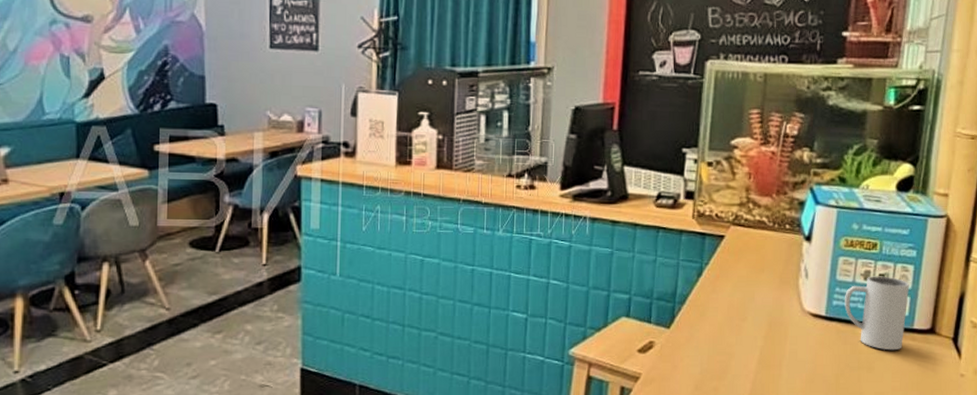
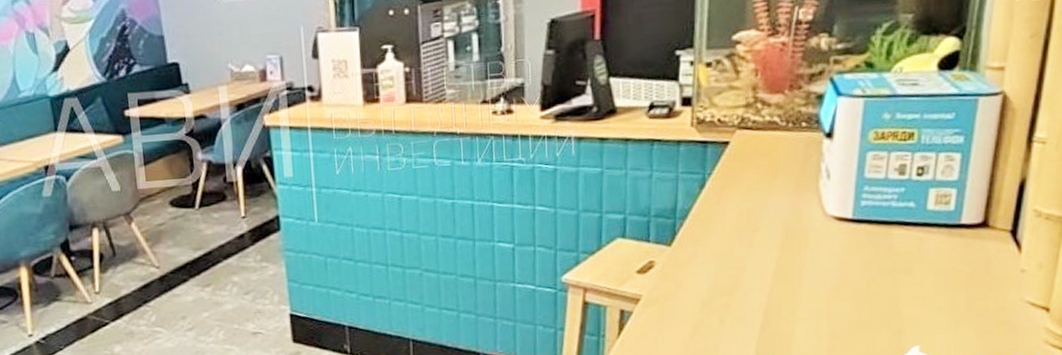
mug: present [844,276,909,351] -> none [875,168,955,250]

